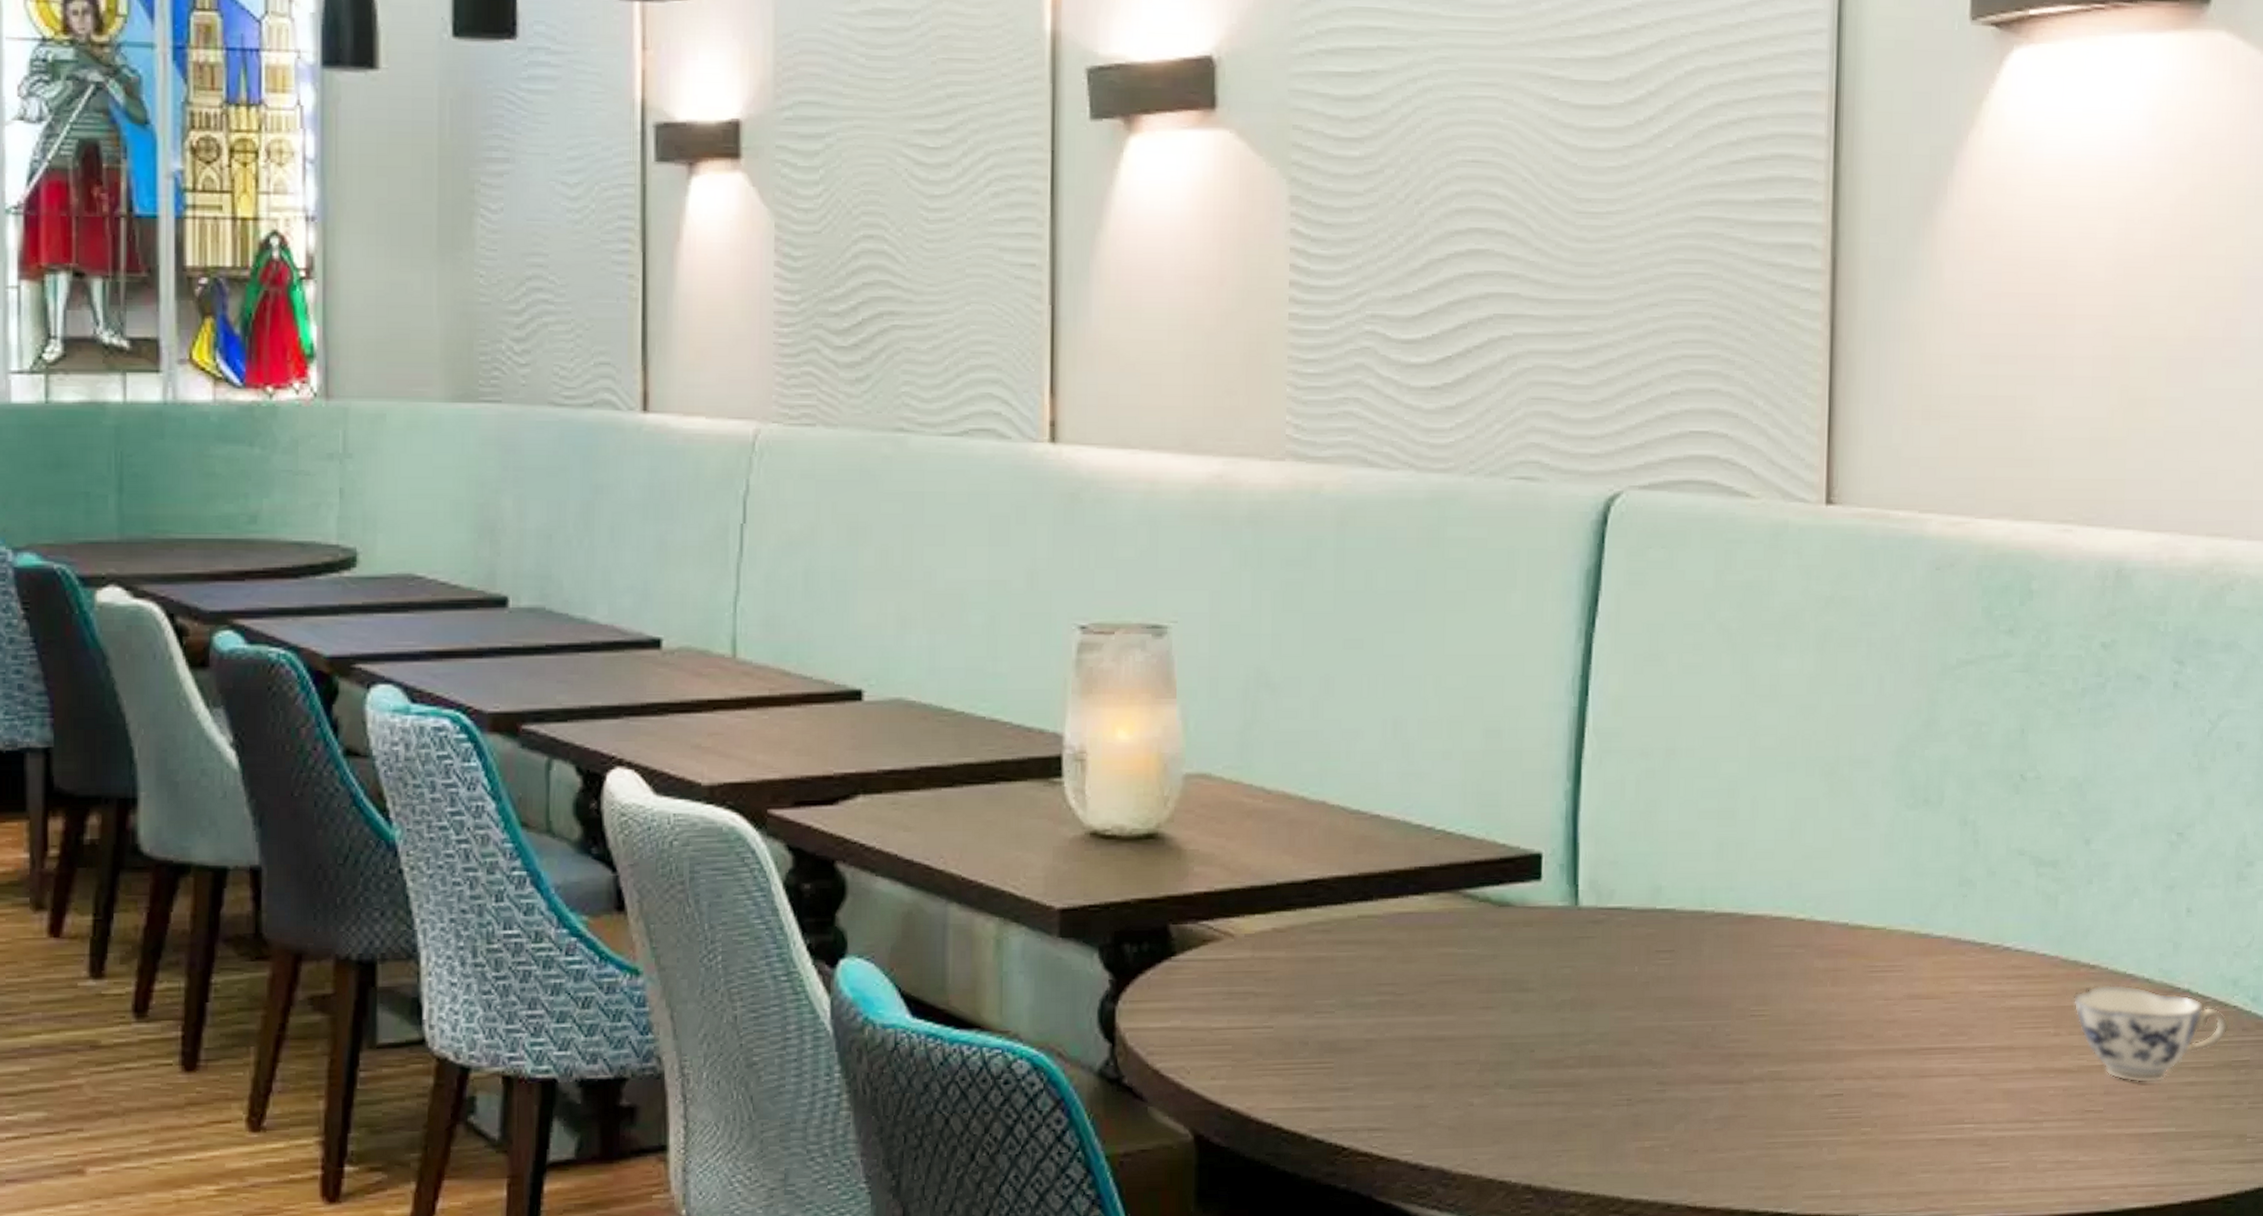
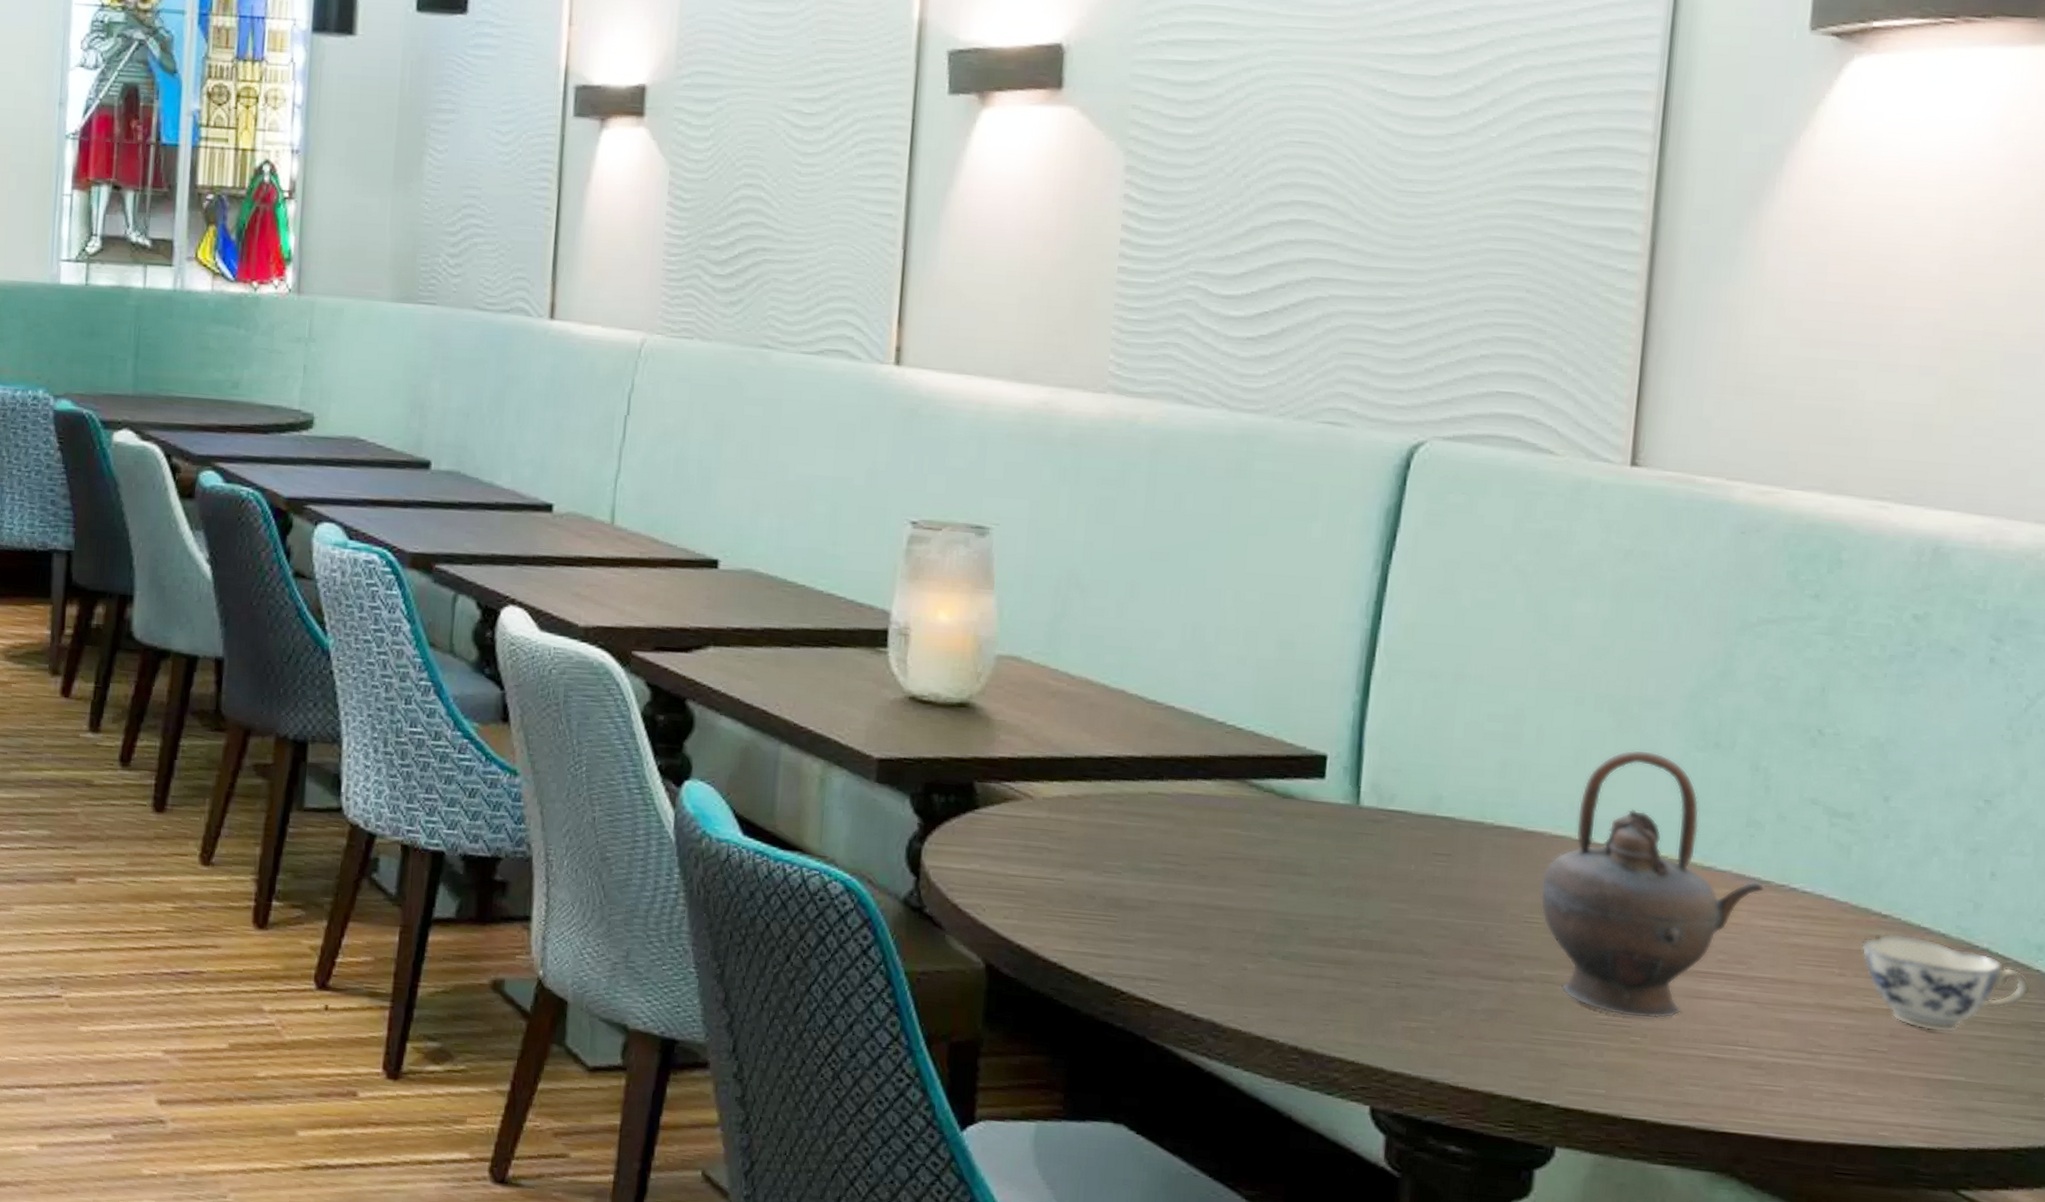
teapot: none [1764,814,1980,1107] -> present [1540,749,1765,1019]

